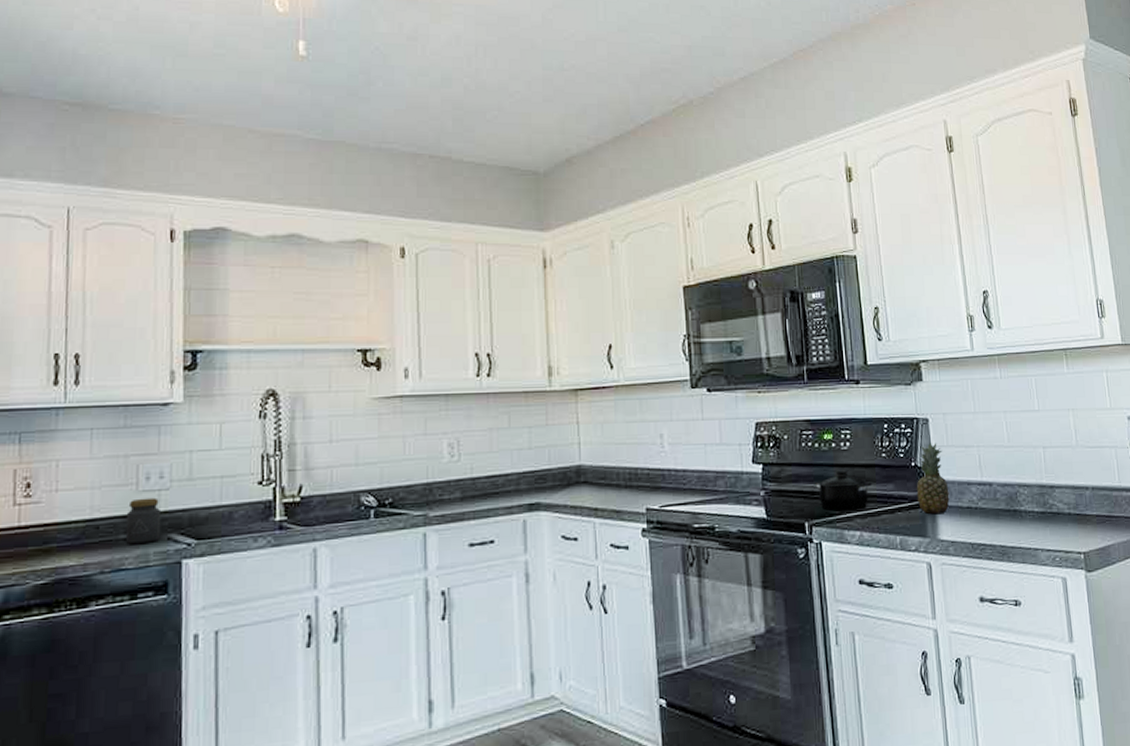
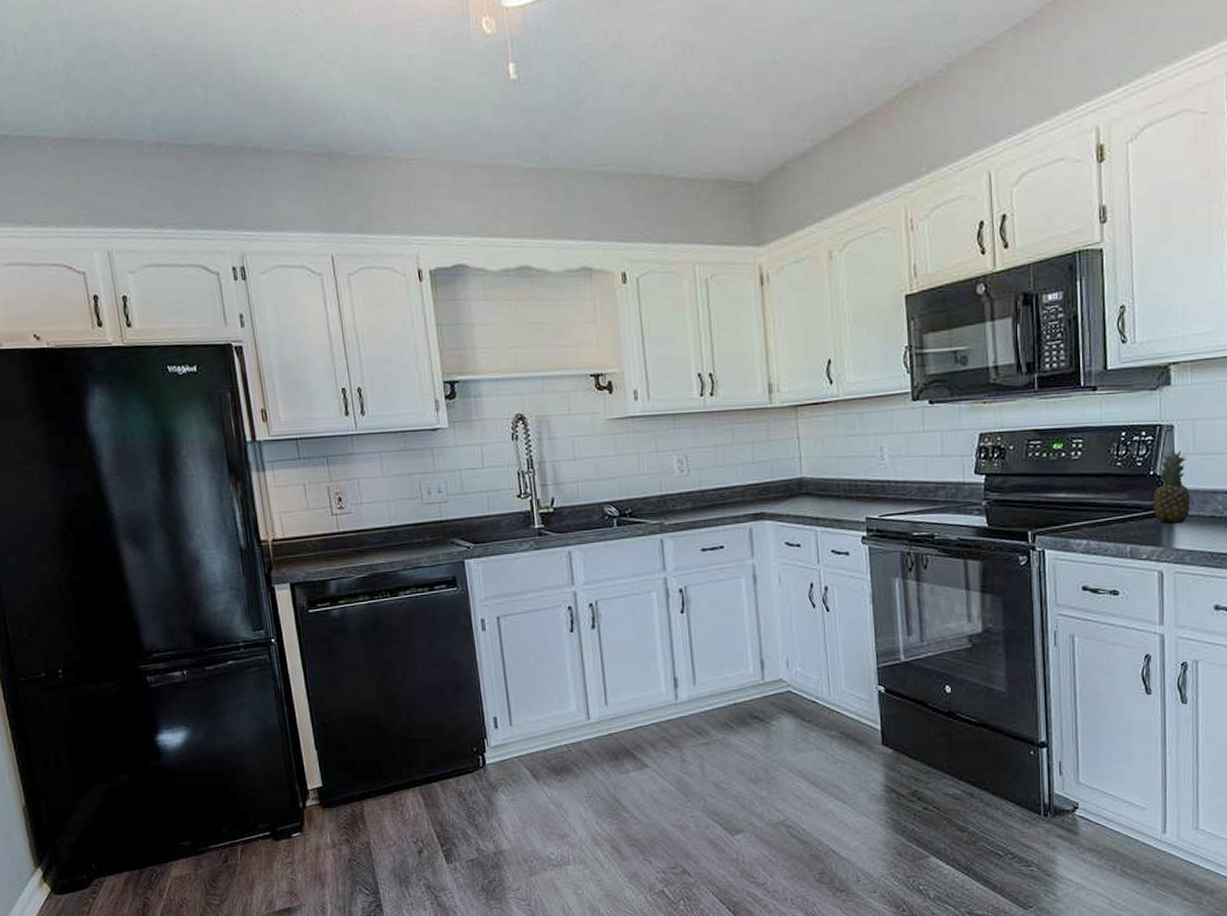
jar: present [125,497,162,545] -> none [416,509,446,548]
saucepan: present [815,470,872,512] -> none [1041,480,1104,521]

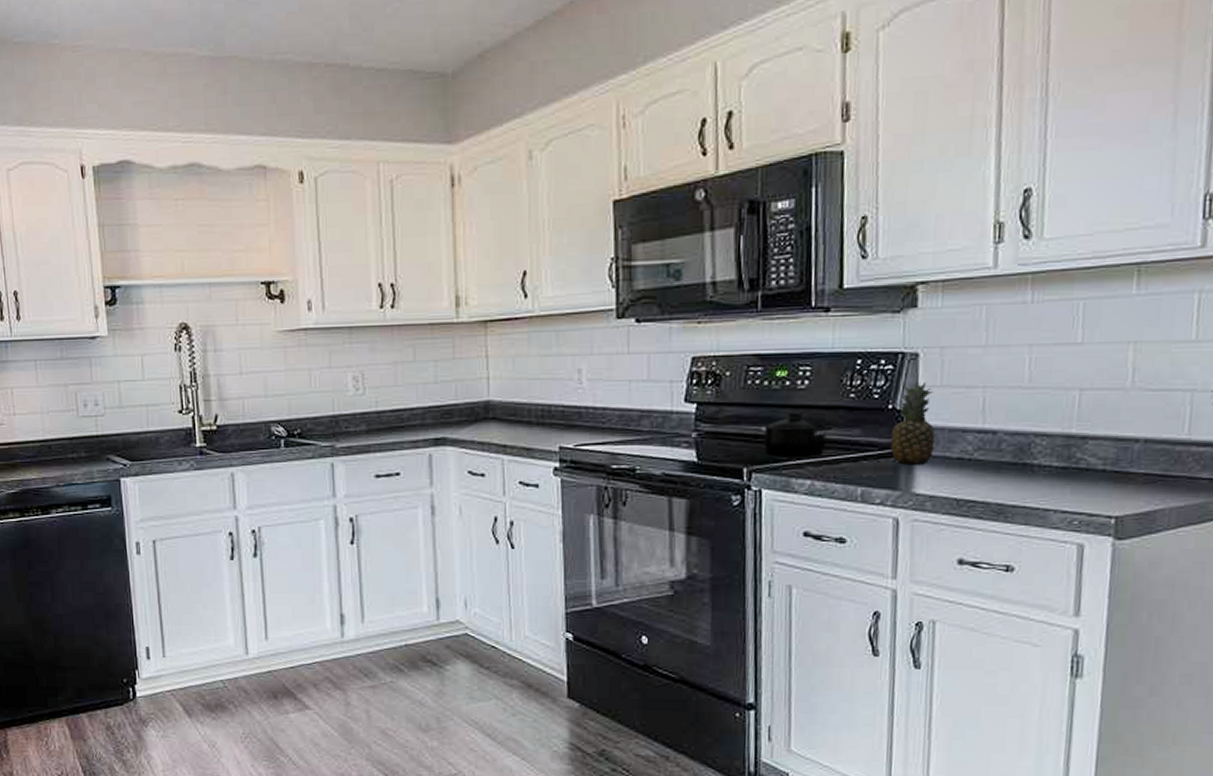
saucepan: none [1041,480,1104,521] -> present [759,412,833,457]

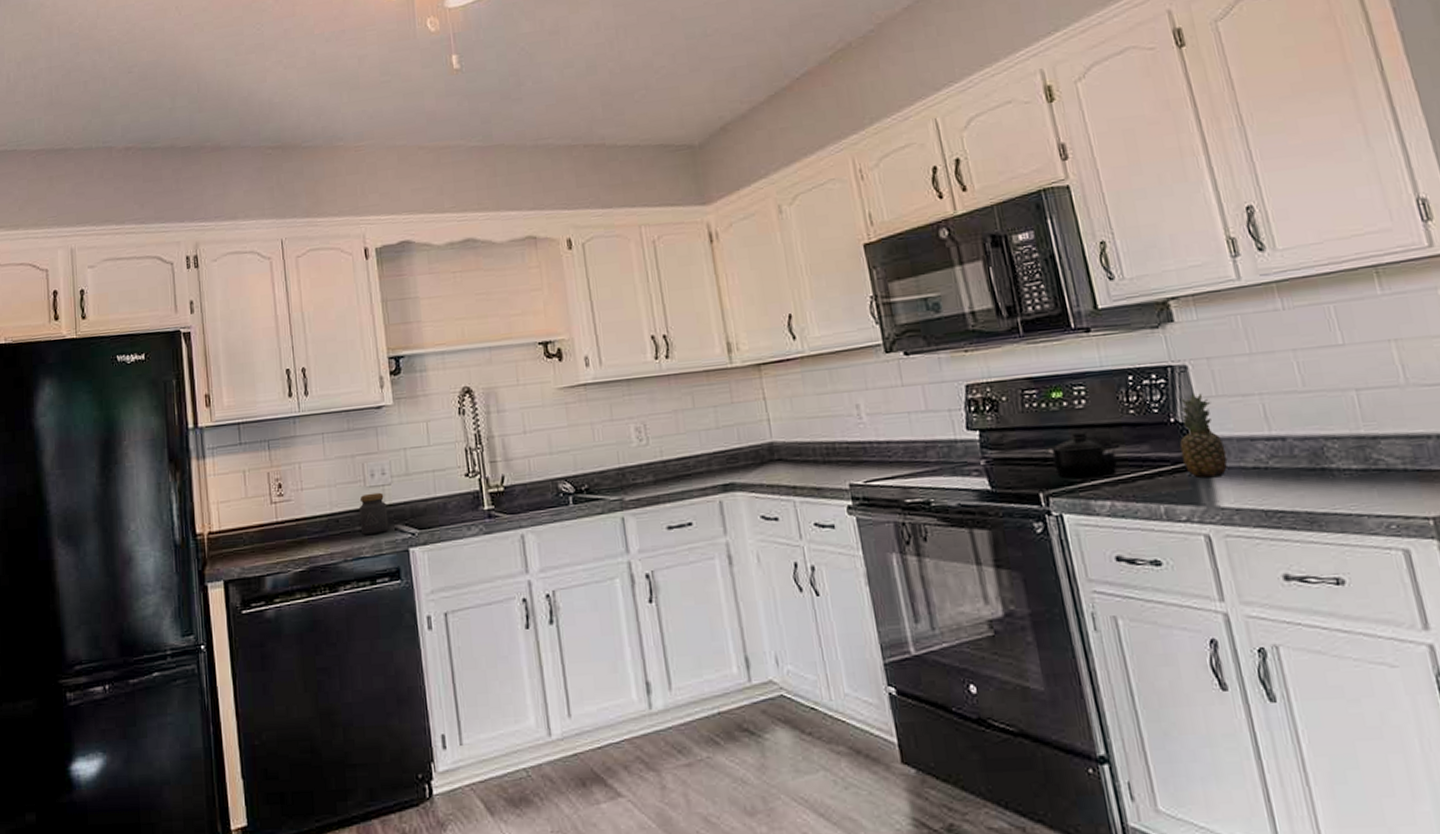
jar: none [71,422,101,464] -> present [358,492,389,536]

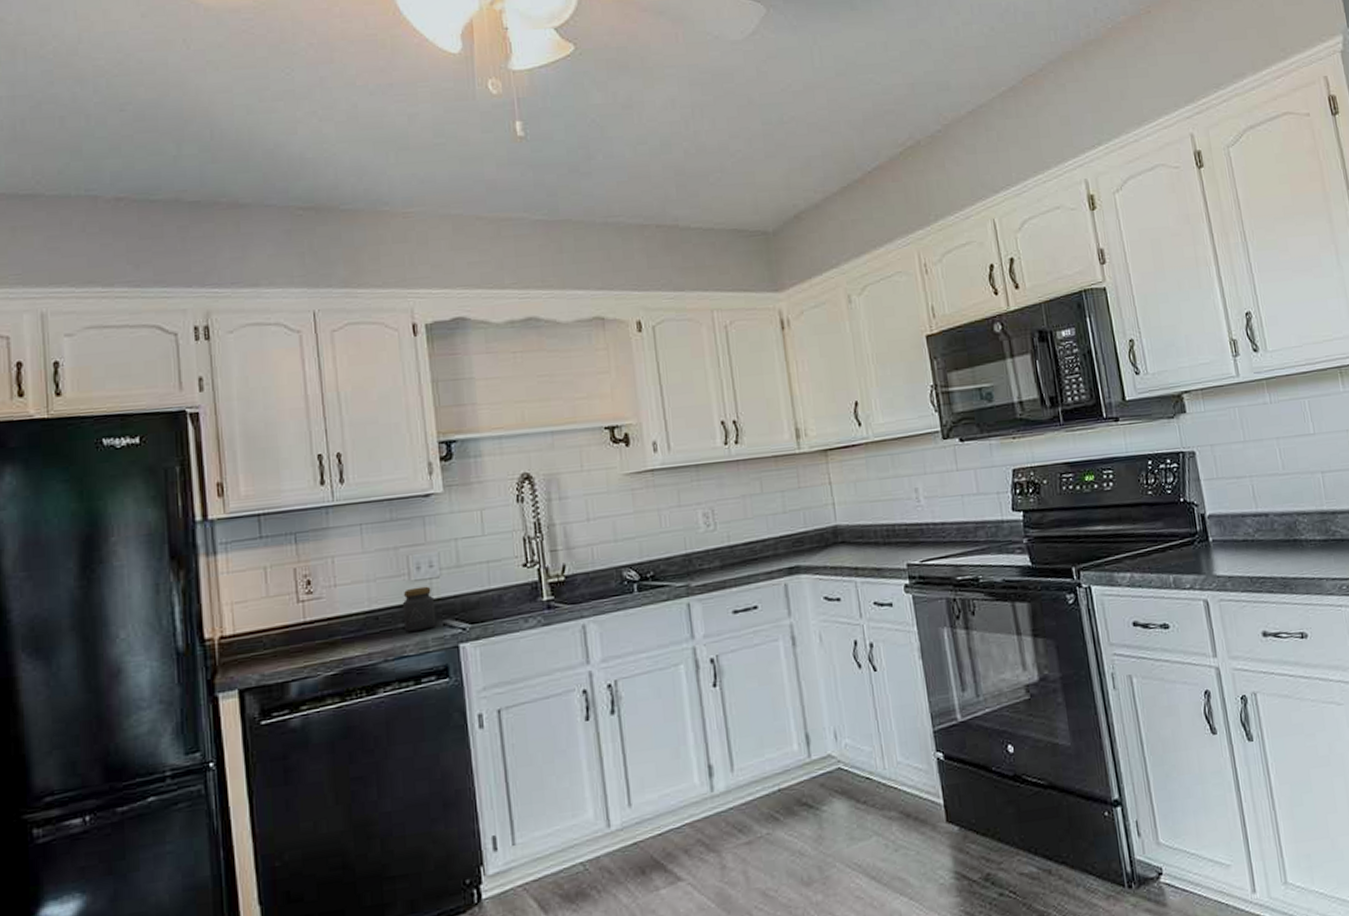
saucepan: present [1046,431,1121,480] -> none [1079,511,1140,555]
fruit: present [1180,393,1228,479] -> none [1187,476,1224,551]

